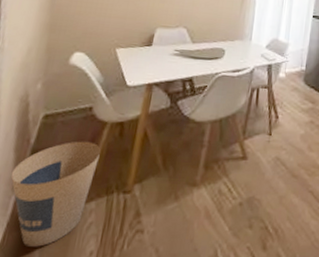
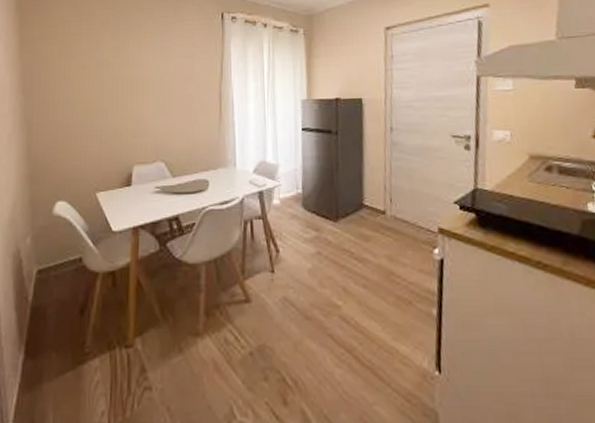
trash can: present [10,141,101,247] -> none [15,294,96,408]

